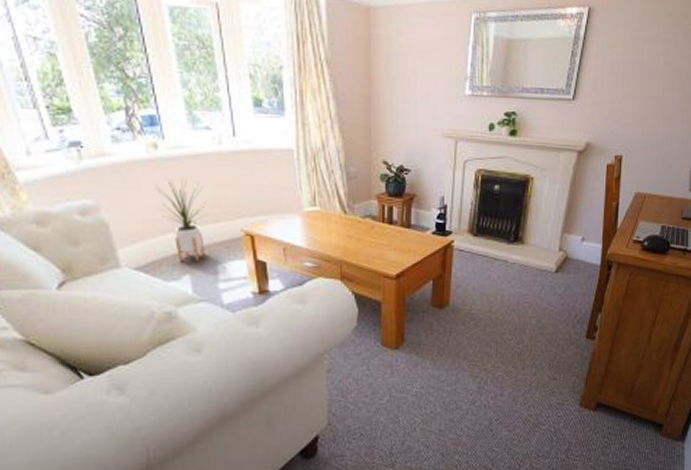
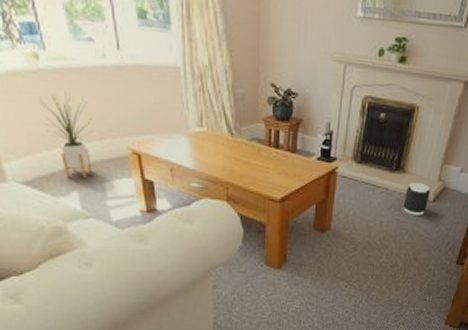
speaker: none [524,254,552,287] -> present [403,183,431,215]

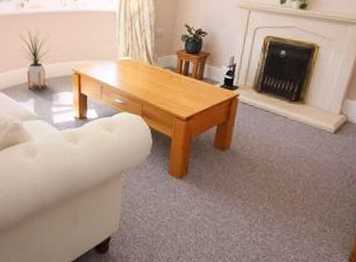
speaker: present [403,183,431,215] -> none [302,114,331,145]

